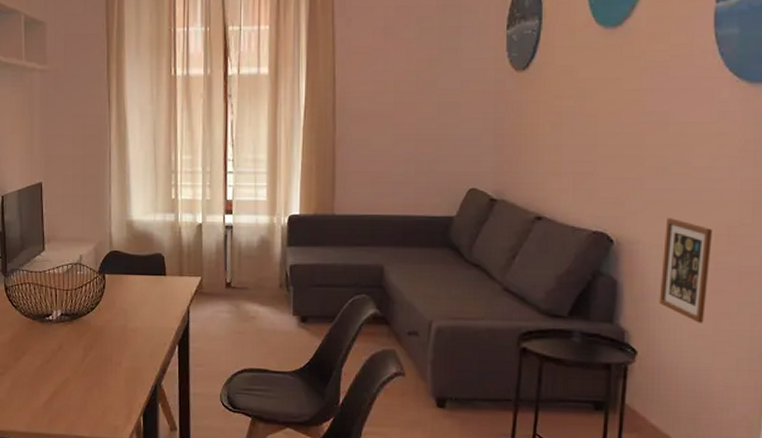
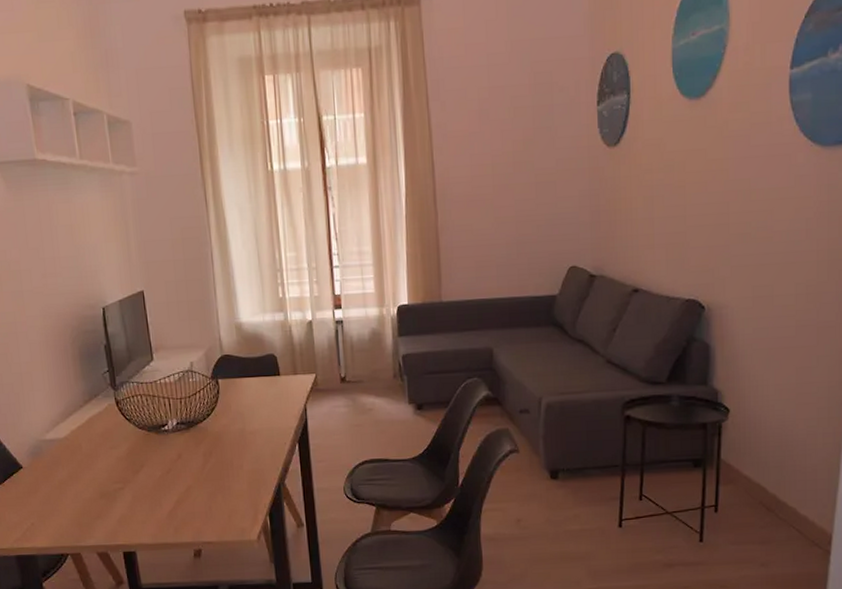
picture frame: present [659,218,712,323] -> none [747,281,792,378]

